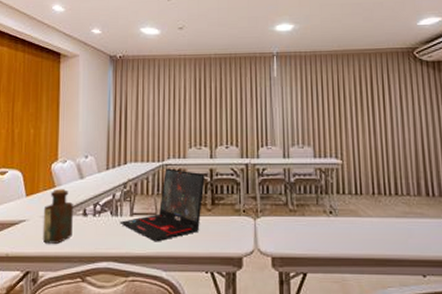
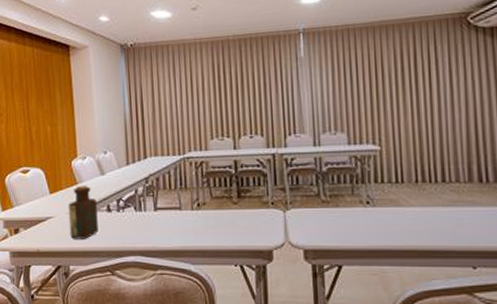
laptop: present [119,168,205,242] -> none [144,161,229,236]

